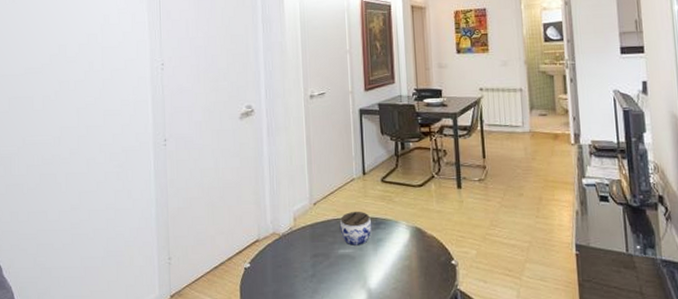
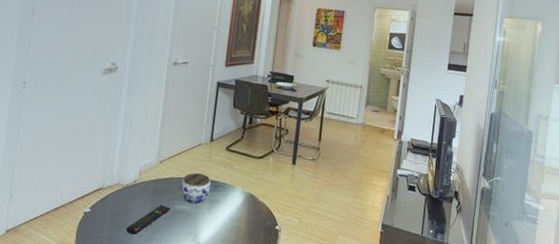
remote control: none [290,251,333,287] -> present [126,205,170,235]

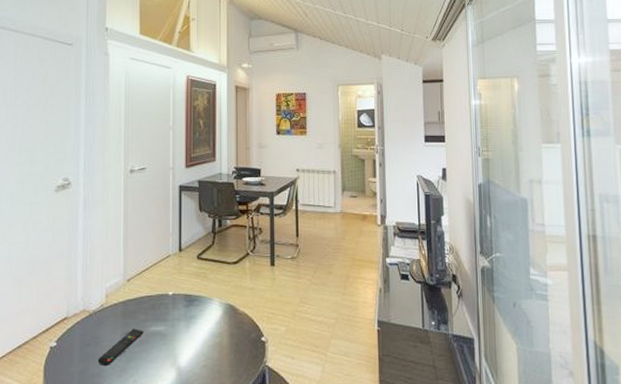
jar: present [181,172,211,204] -> none [153,287,186,323]

